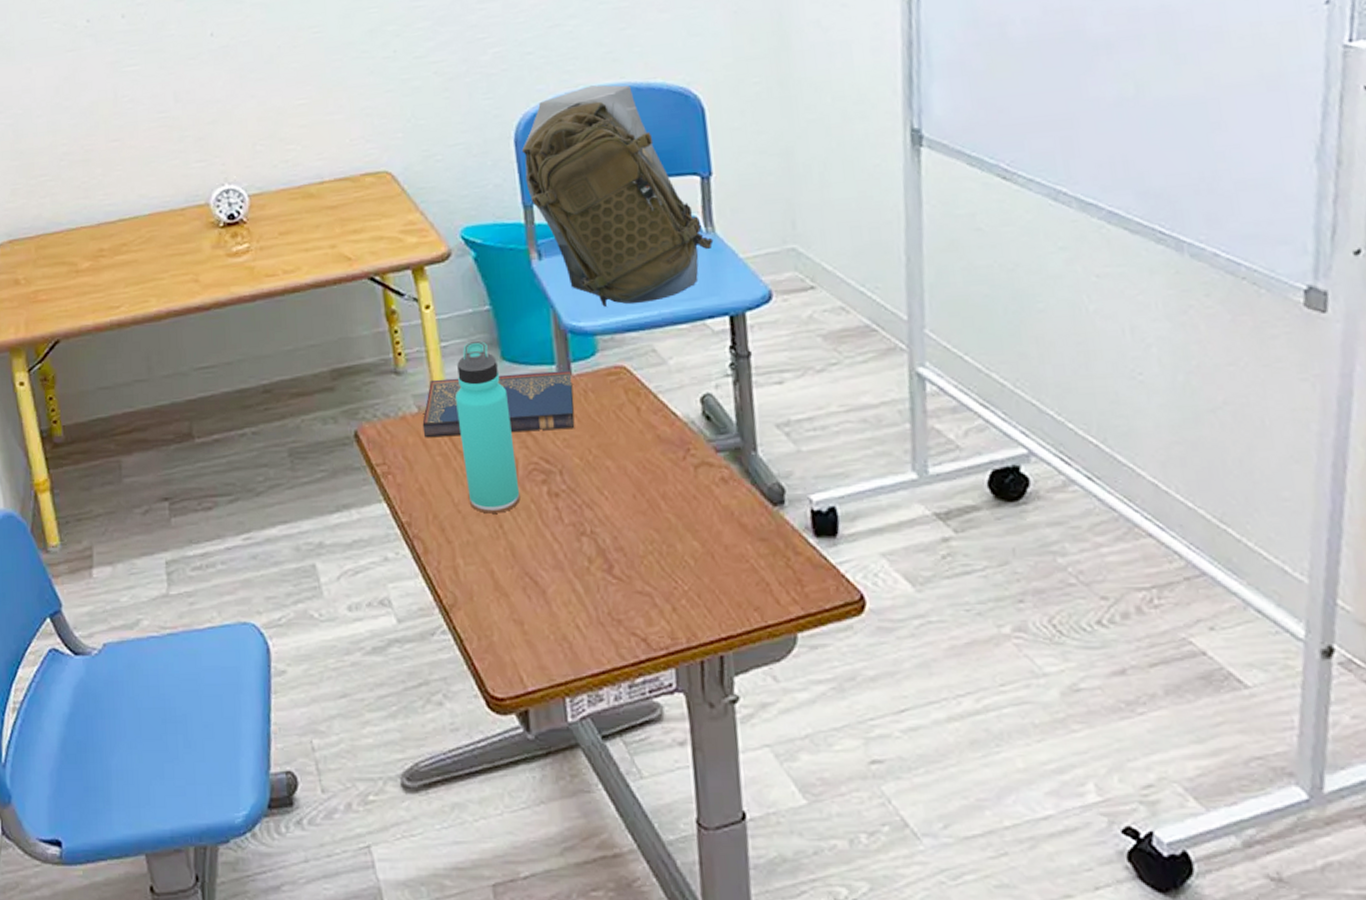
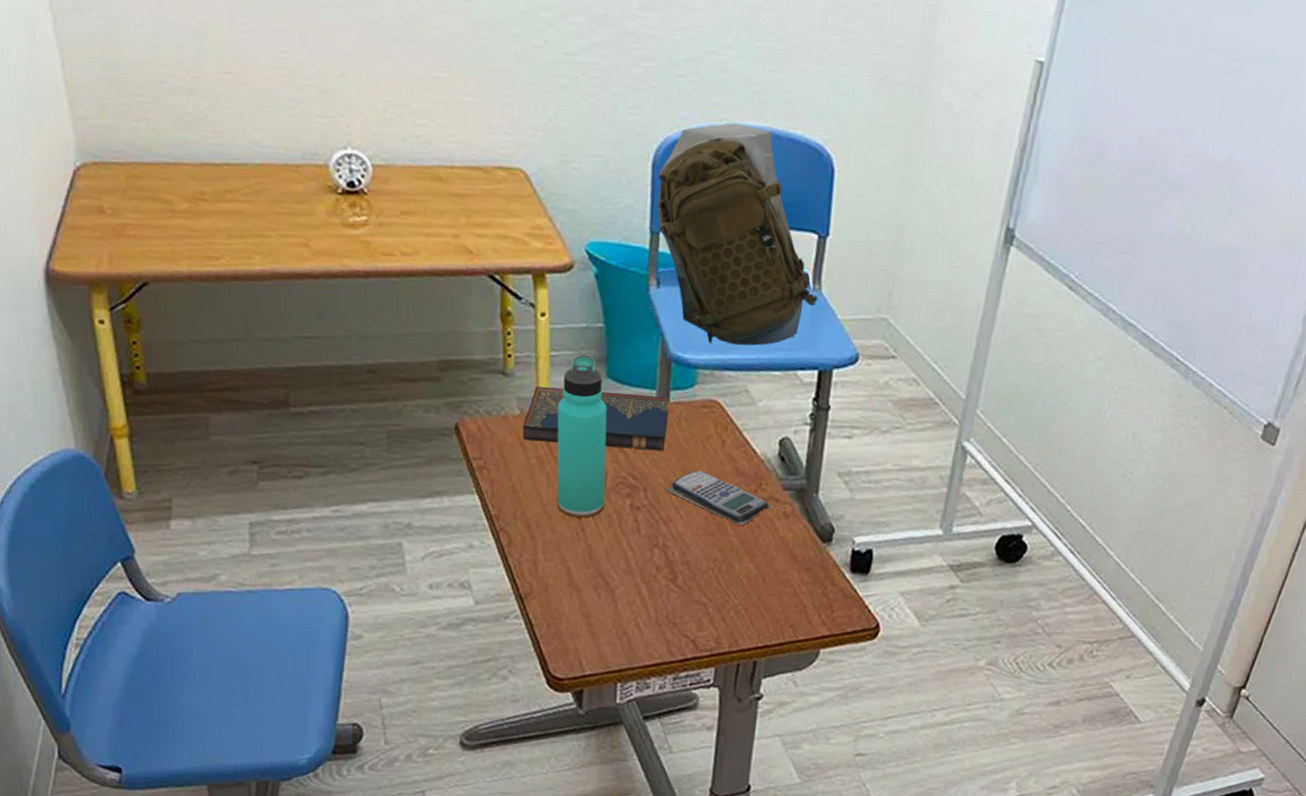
calculator: none [583,443,707,499] -> present [666,470,773,525]

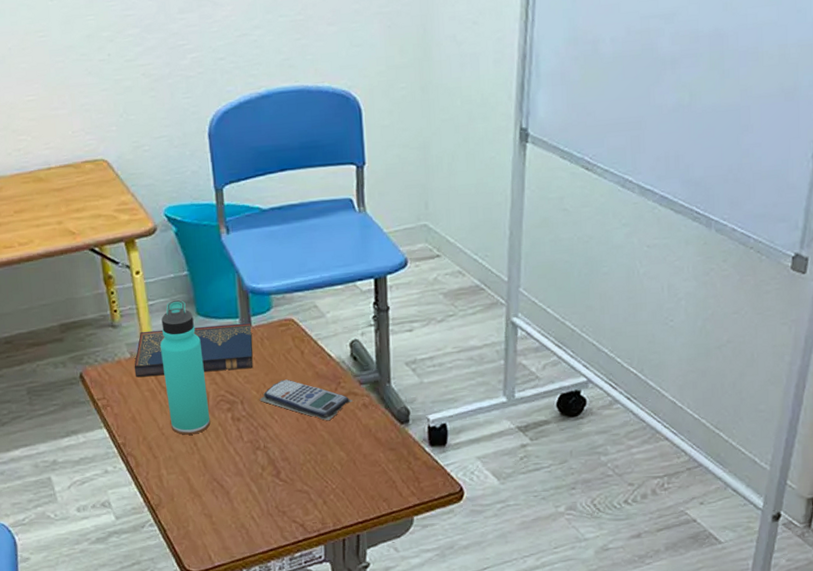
backpack: present [656,123,818,346] -> none [214,87,364,272]

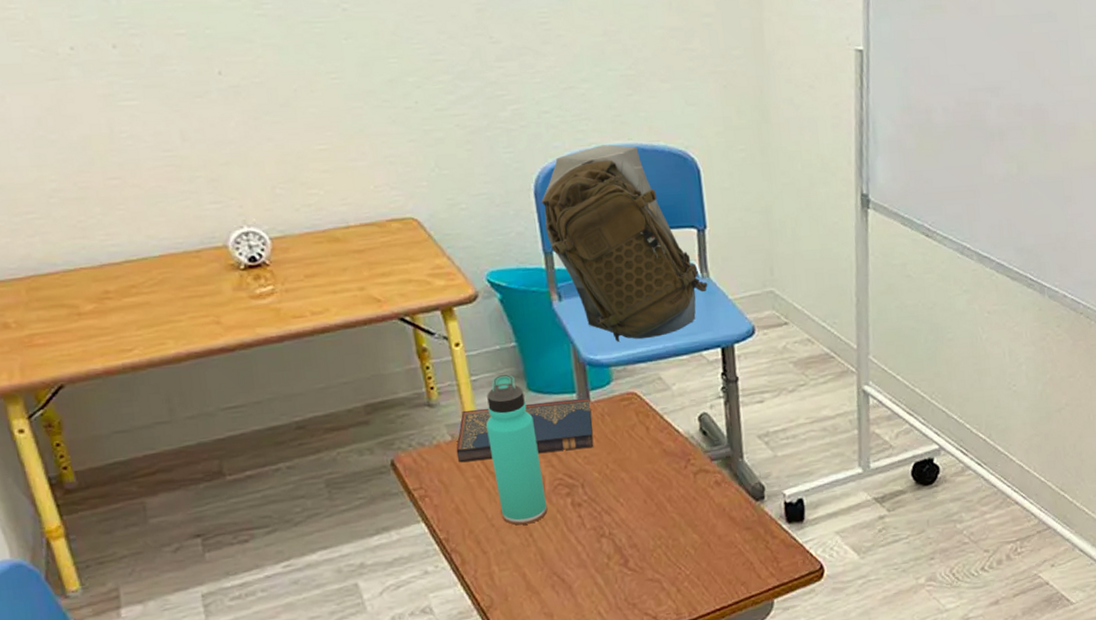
backpack: none [214,87,364,272] -> present [541,145,708,342]
calculator: present [259,379,353,420] -> none [602,458,704,501]

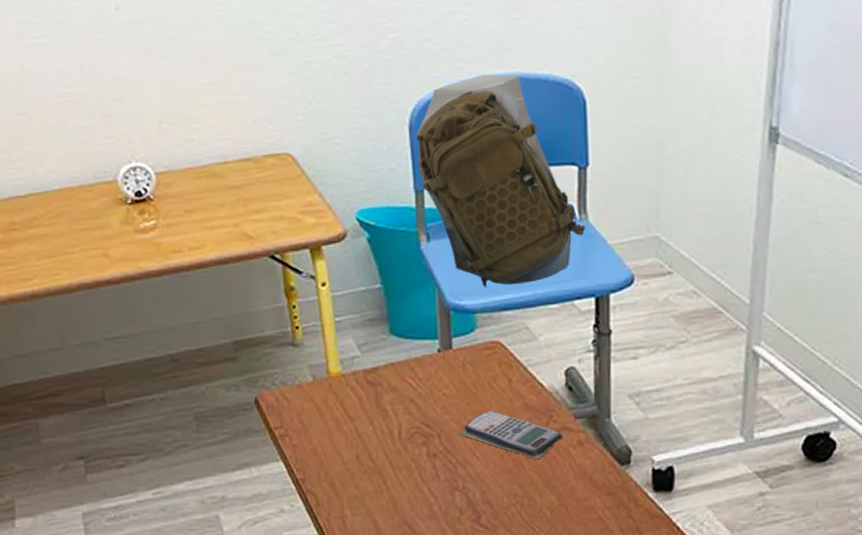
hardcover book: present [456,397,594,462] -> none [317,344,453,403]
thermos bottle: present [486,374,548,525] -> none [347,316,403,471]
calculator: none [602,458,704,501] -> present [459,410,566,459]

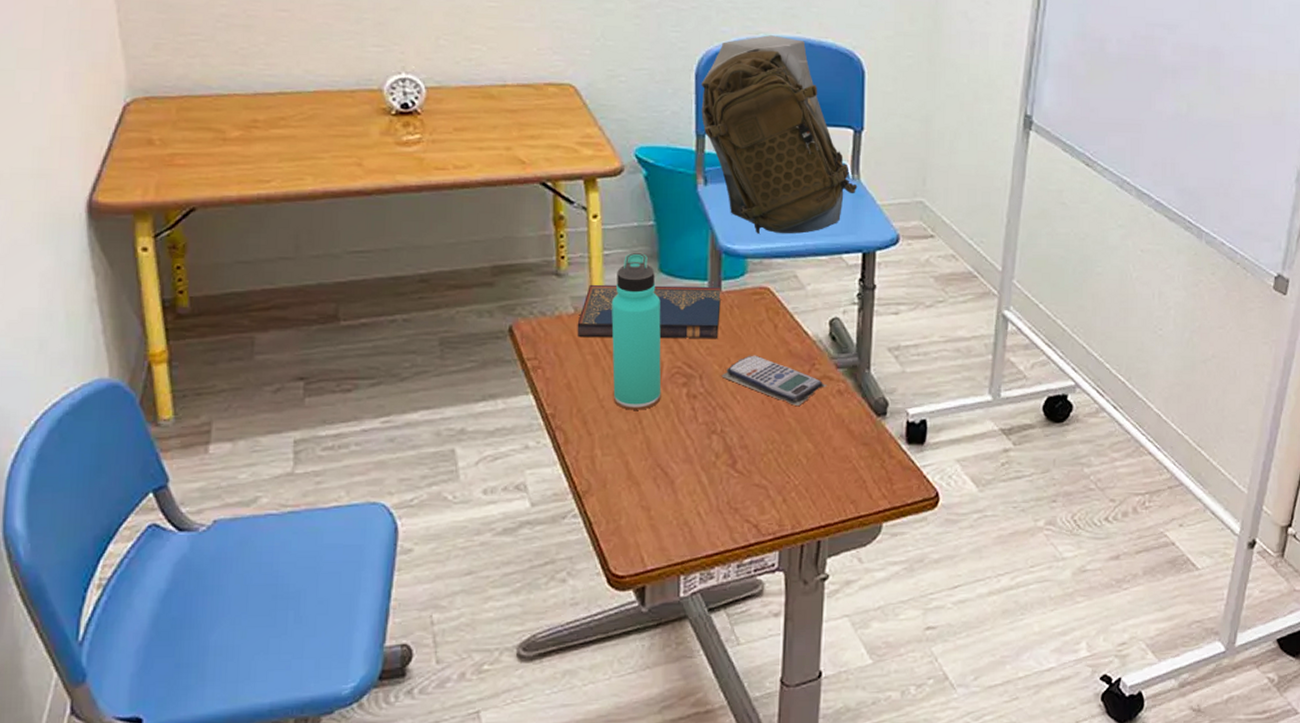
hardcover book: none [317,344,453,403] -> present [577,284,721,338]
thermos bottle: none [347,316,403,471] -> present [611,252,662,410]

